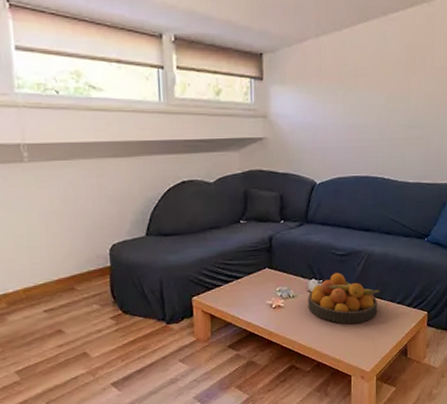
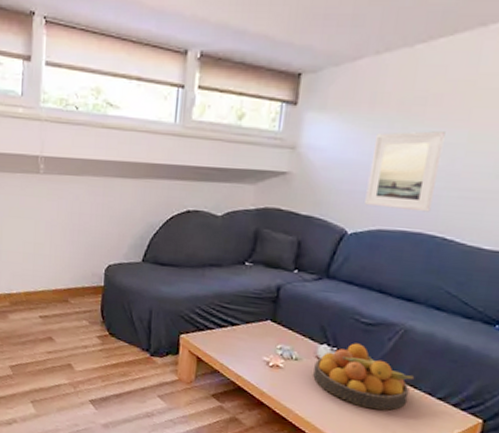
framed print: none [325,96,372,160] -> present [365,131,445,212]

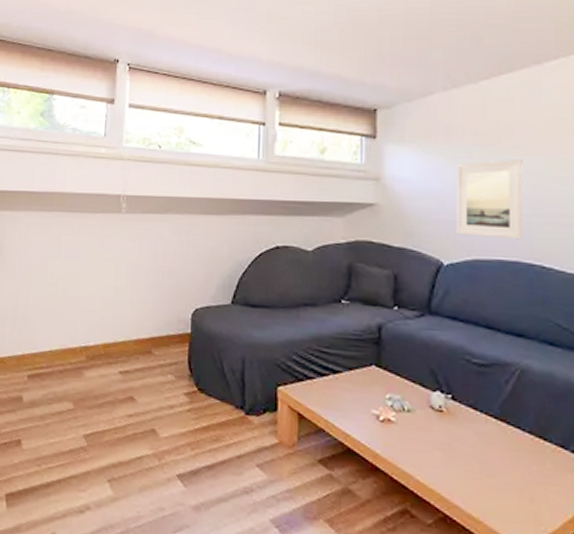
fruit bowl: present [313,343,415,410] -> none [430,388,542,470]

